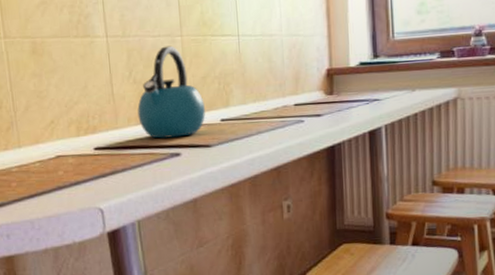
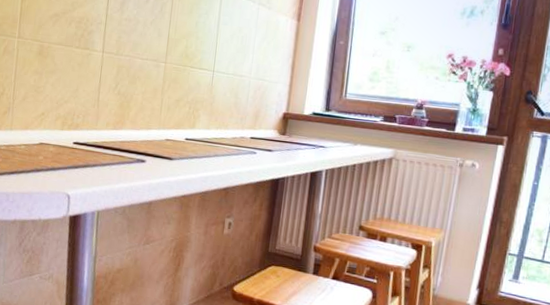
kettle: present [137,45,205,139] -> none [115,68,174,147]

